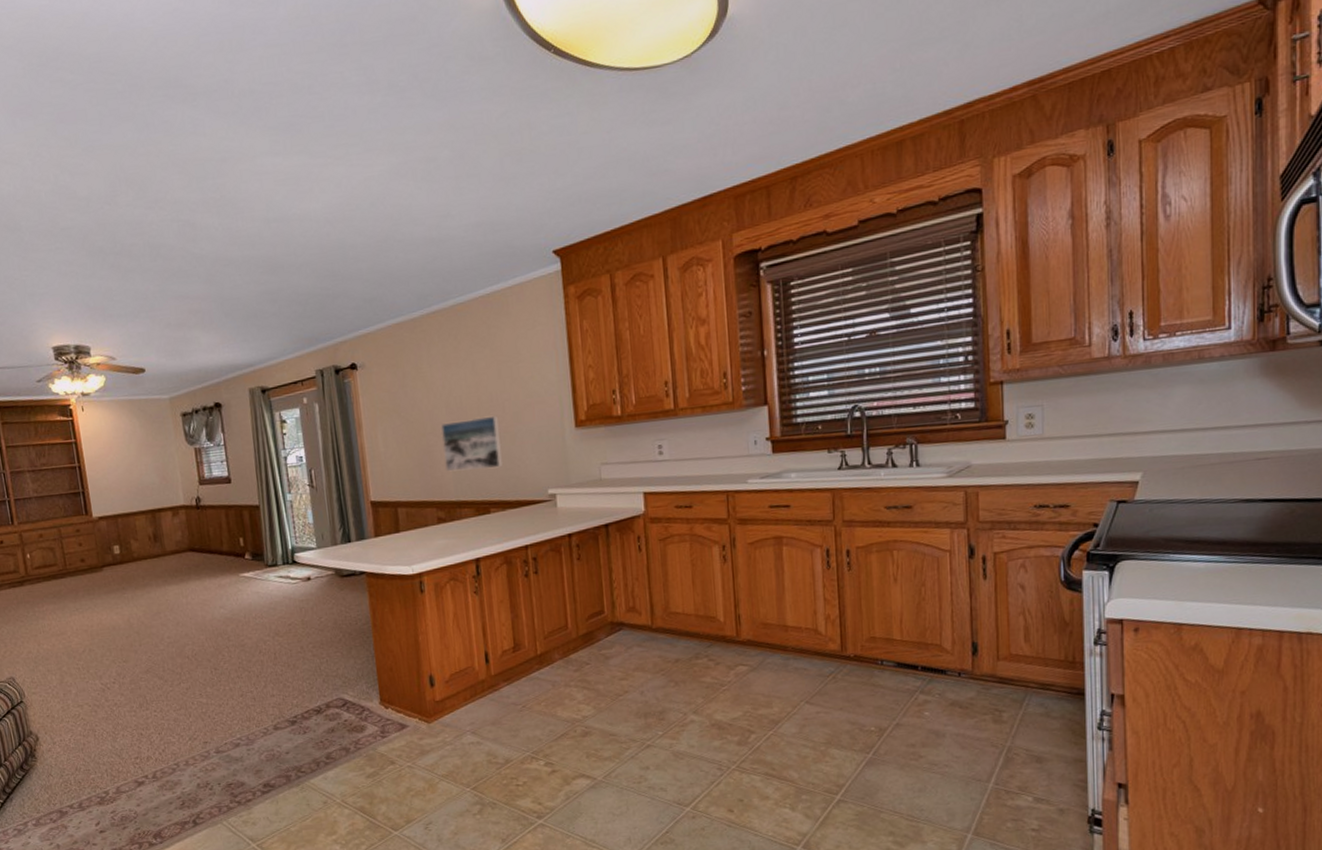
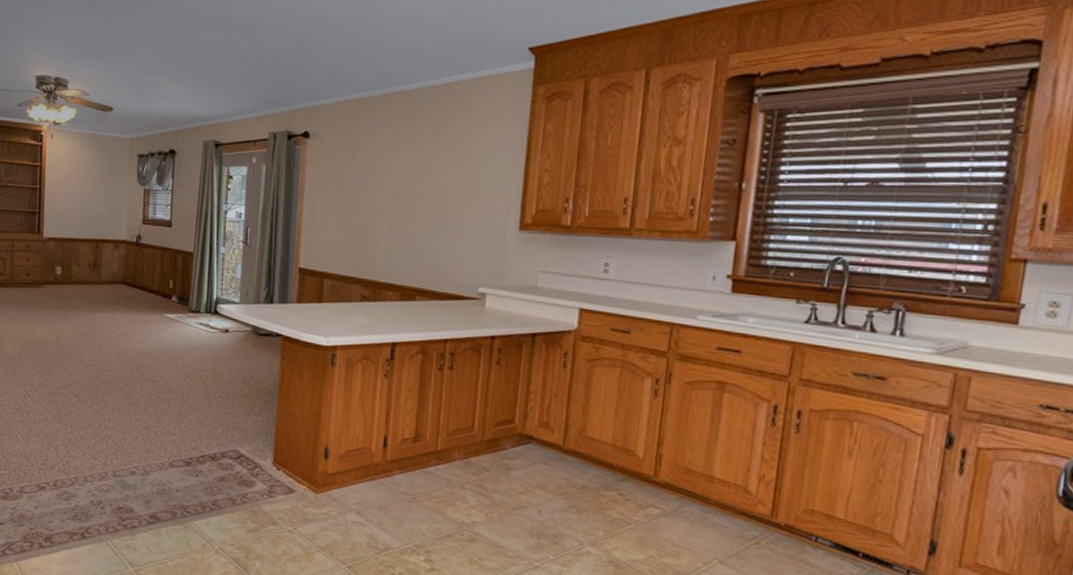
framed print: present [440,415,504,472] -> none [377,203,441,257]

